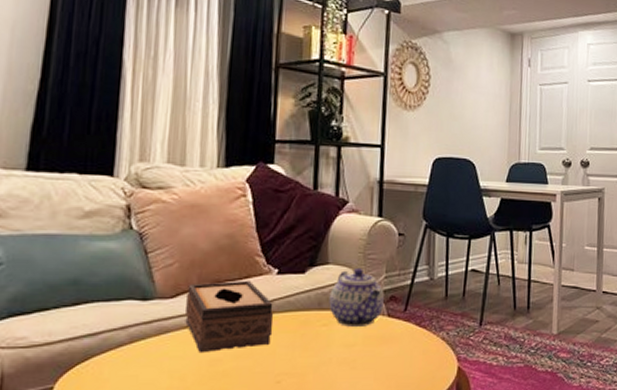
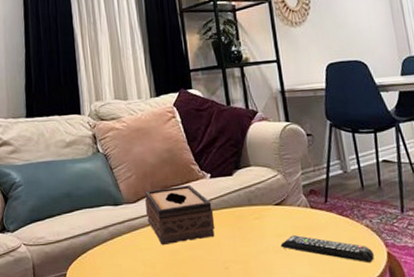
teapot: present [329,267,385,328] -> none [256,167,306,220]
remote control: none [346,346,444,379] -> present [280,235,374,264]

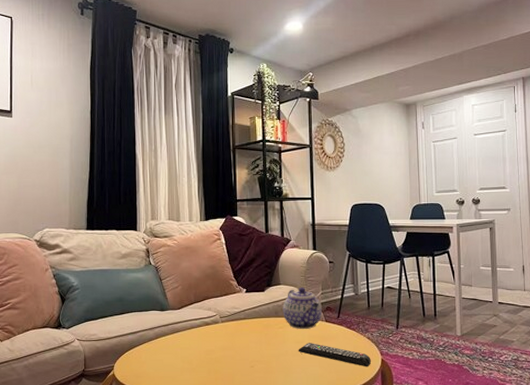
tissue box: present [145,184,215,246] -> none [188,297,246,346]
teapot: none [256,167,306,220] -> present [282,287,323,330]

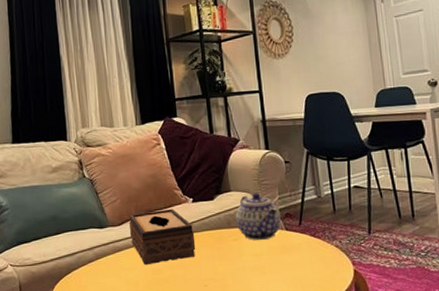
tissue box: none [188,297,246,346] -> present [129,208,196,266]
remote control: present [298,343,371,367] -> none [256,255,342,280]

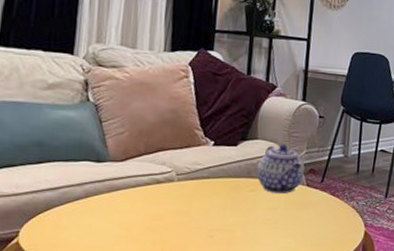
tissue box: present [129,208,196,266] -> none [133,149,209,209]

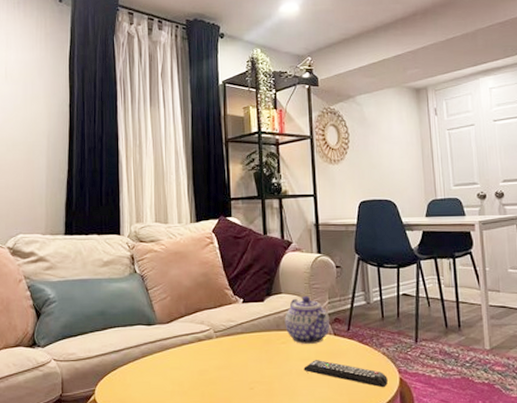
remote control: none [270,210,353,240] -> present [303,360,388,388]

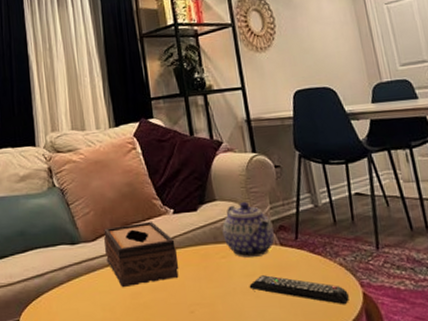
tissue box: none [178,308,244,366] -> present [103,221,179,288]

